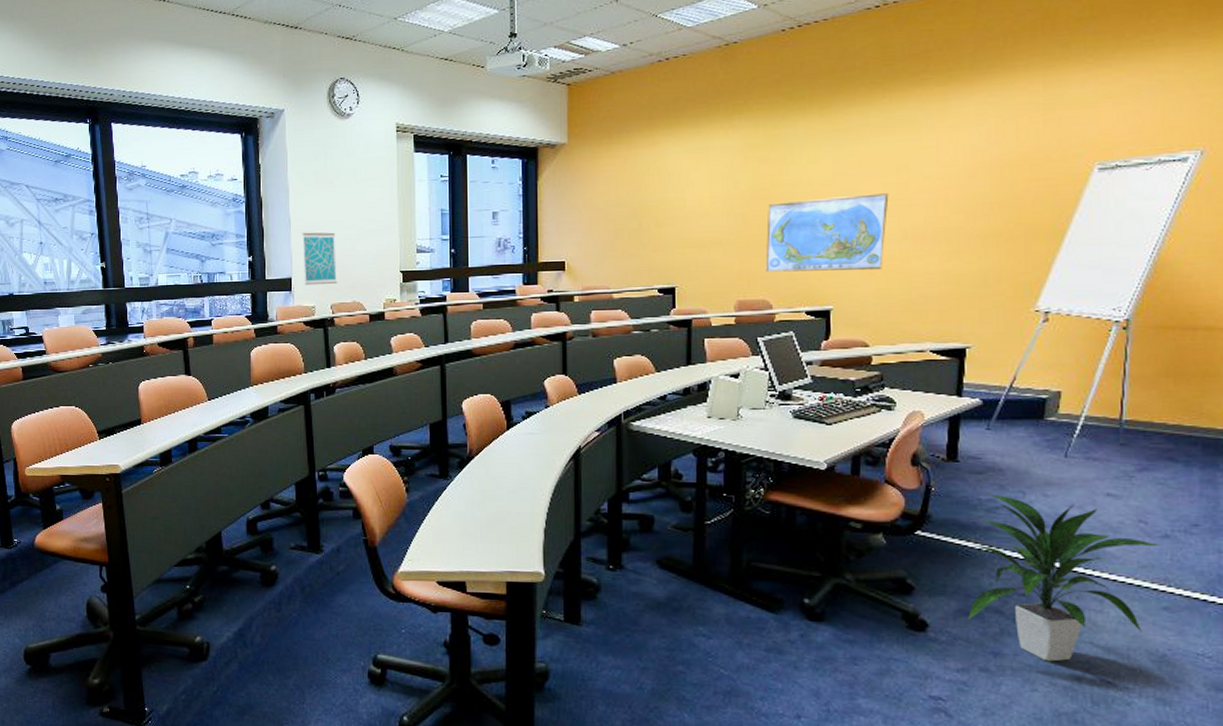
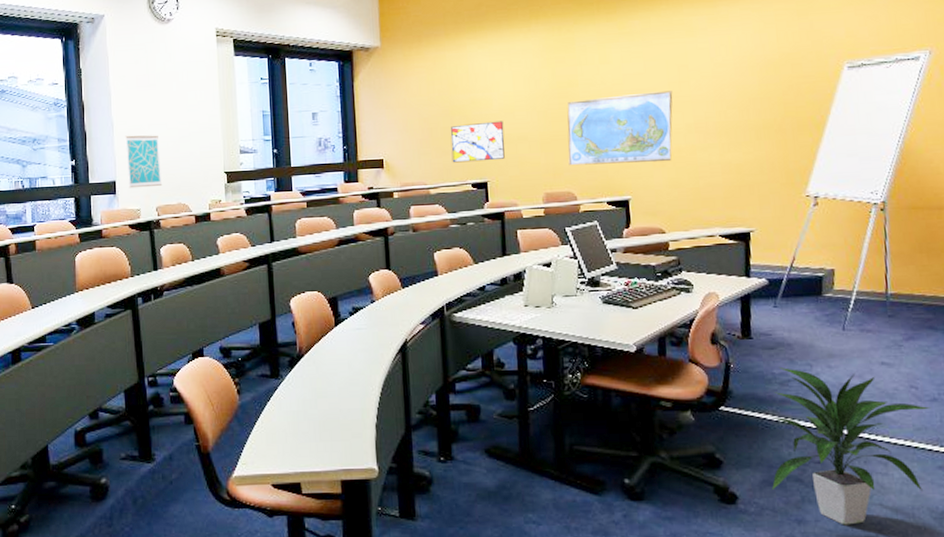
wall art: none [638,223,697,267] -> present [450,121,505,163]

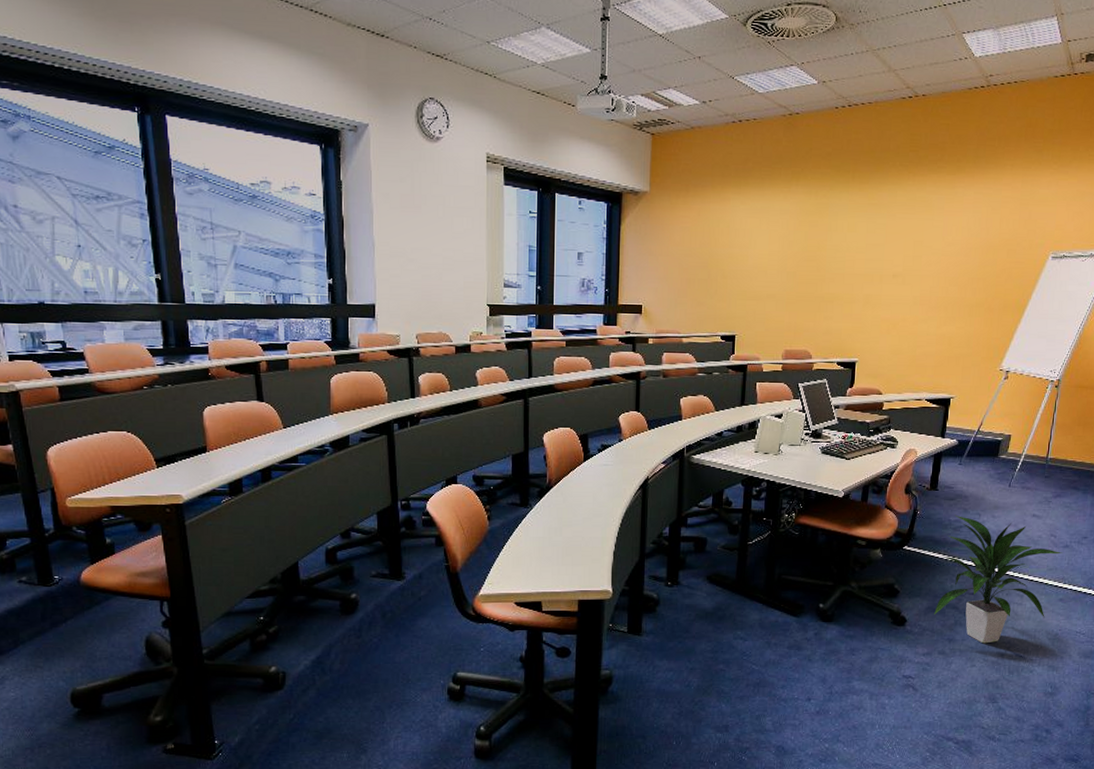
wall art: present [125,135,163,189] -> none [387,257,424,314]
wall art: present [450,121,505,163] -> none [705,277,756,315]
world map: present [567,91,673,166] -> none [809,263,906,330]

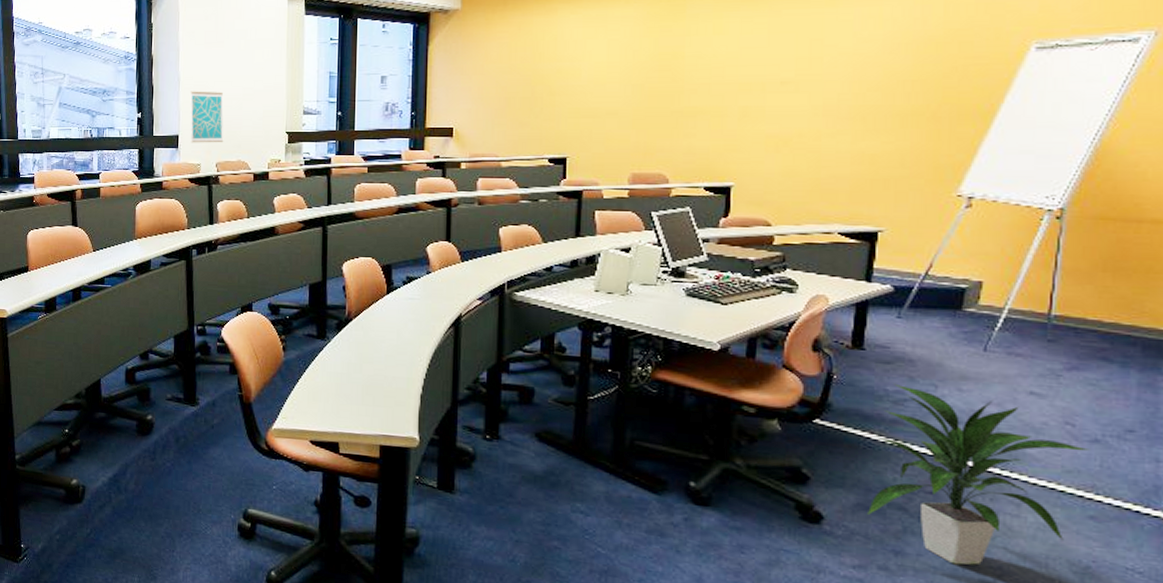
wall art: none [387,257,424,314] -> present [190,91,224,143]

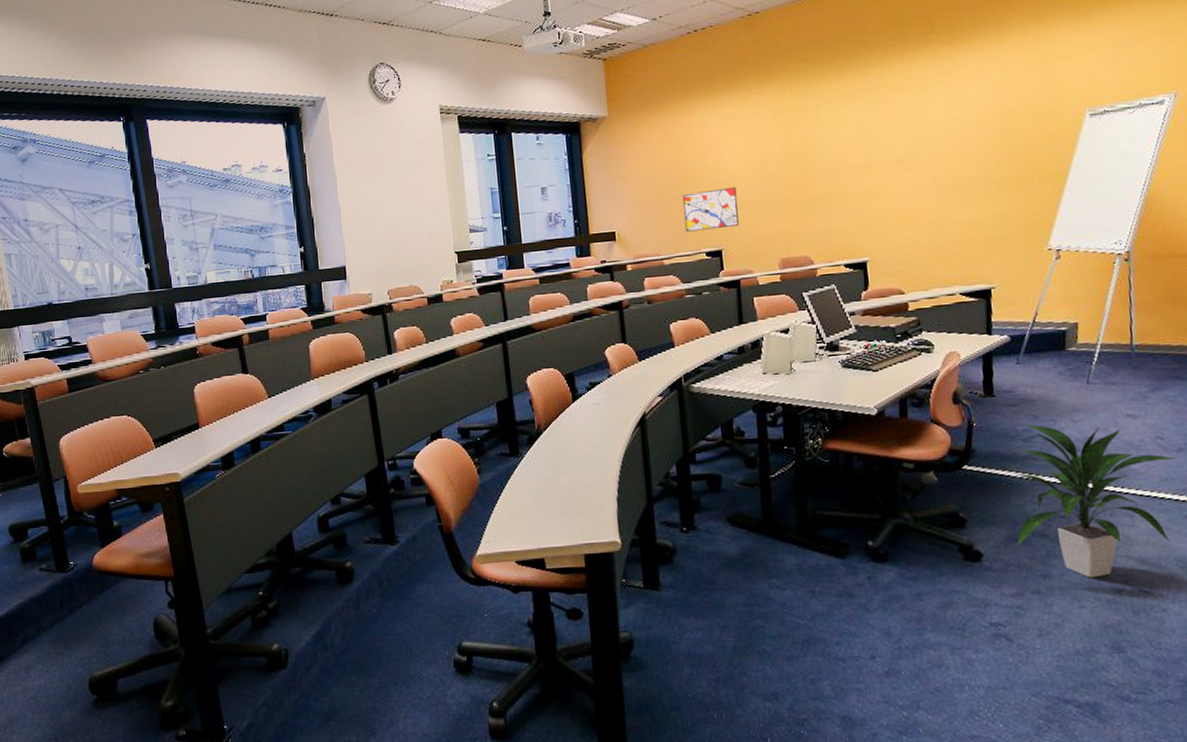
wall art: present [190,91,224,143] -> none [353,217,393,273]
wall art: none [529,93,592,136] -> present [683,187,739,232]

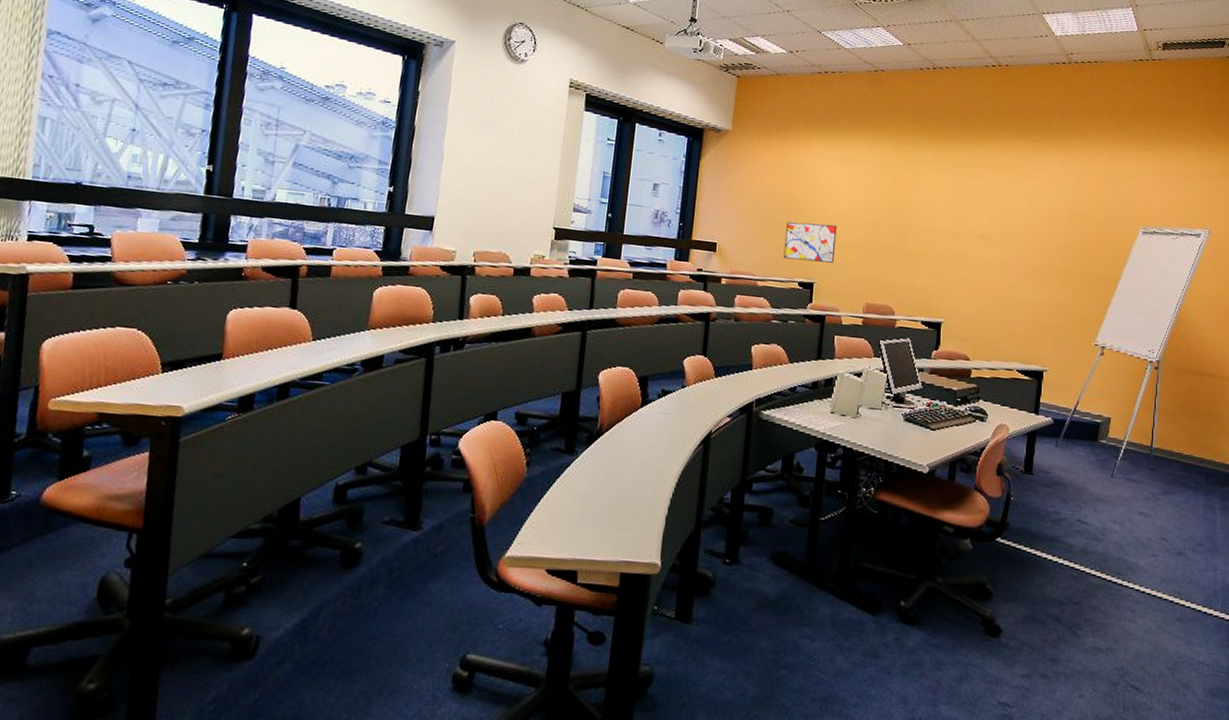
indoor plant: present [1014,423,1178,578] -> none [1033,505,1177,668]

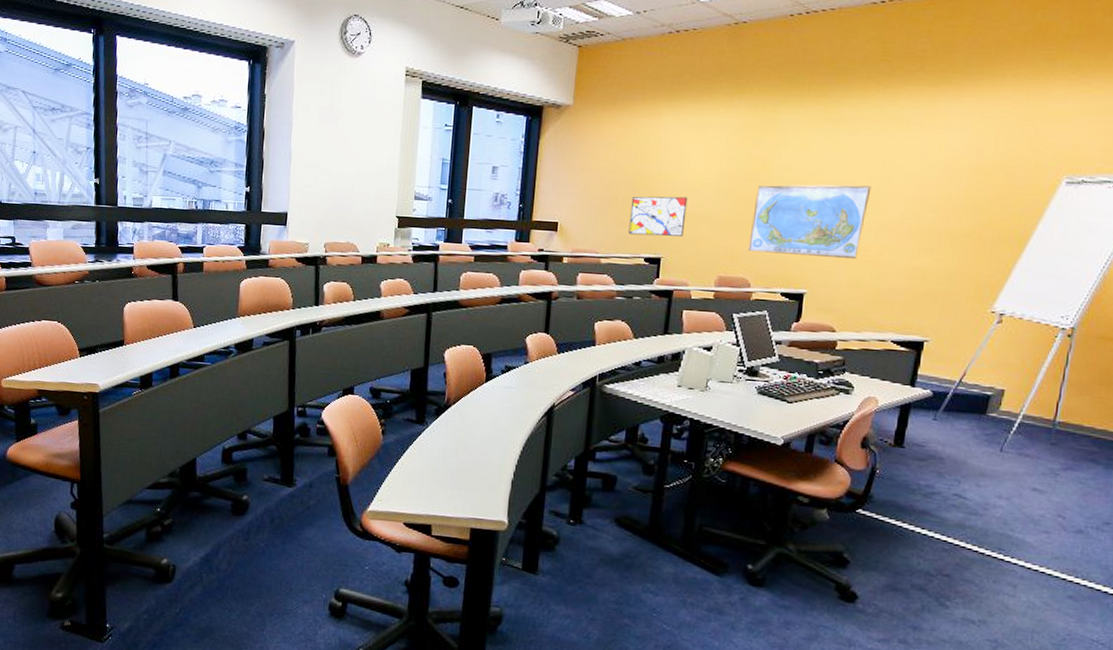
world map: none [891,219,993,292] -> present [748,185,872,260]

